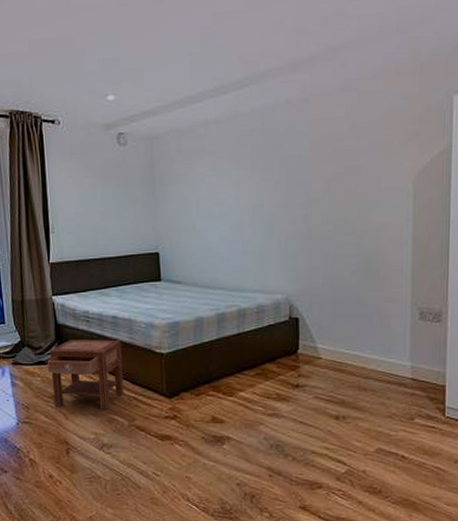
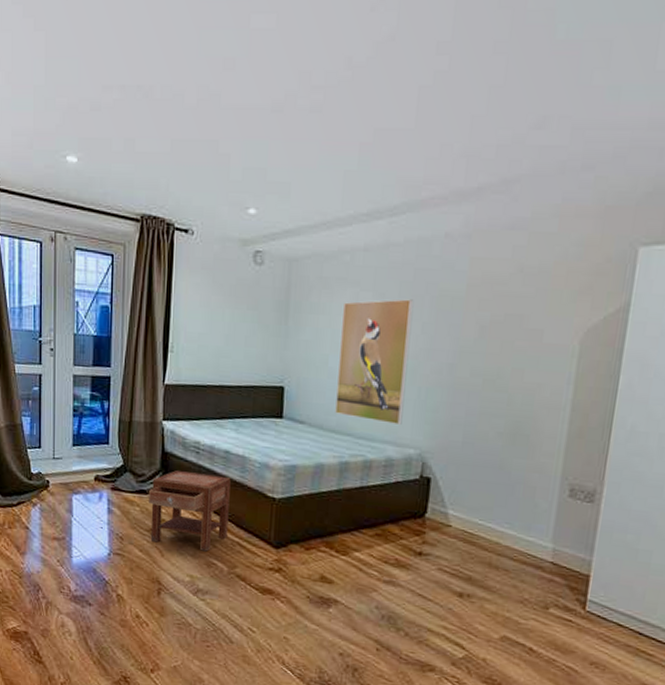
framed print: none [204,162,268,274] -> present [335,299,414,424]

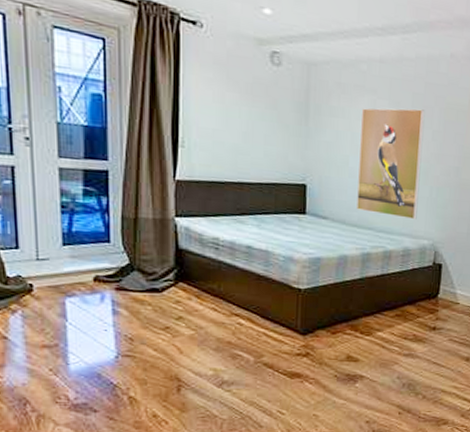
nightstand: present [149,471,231,552] -> none [162,267,254,344]

